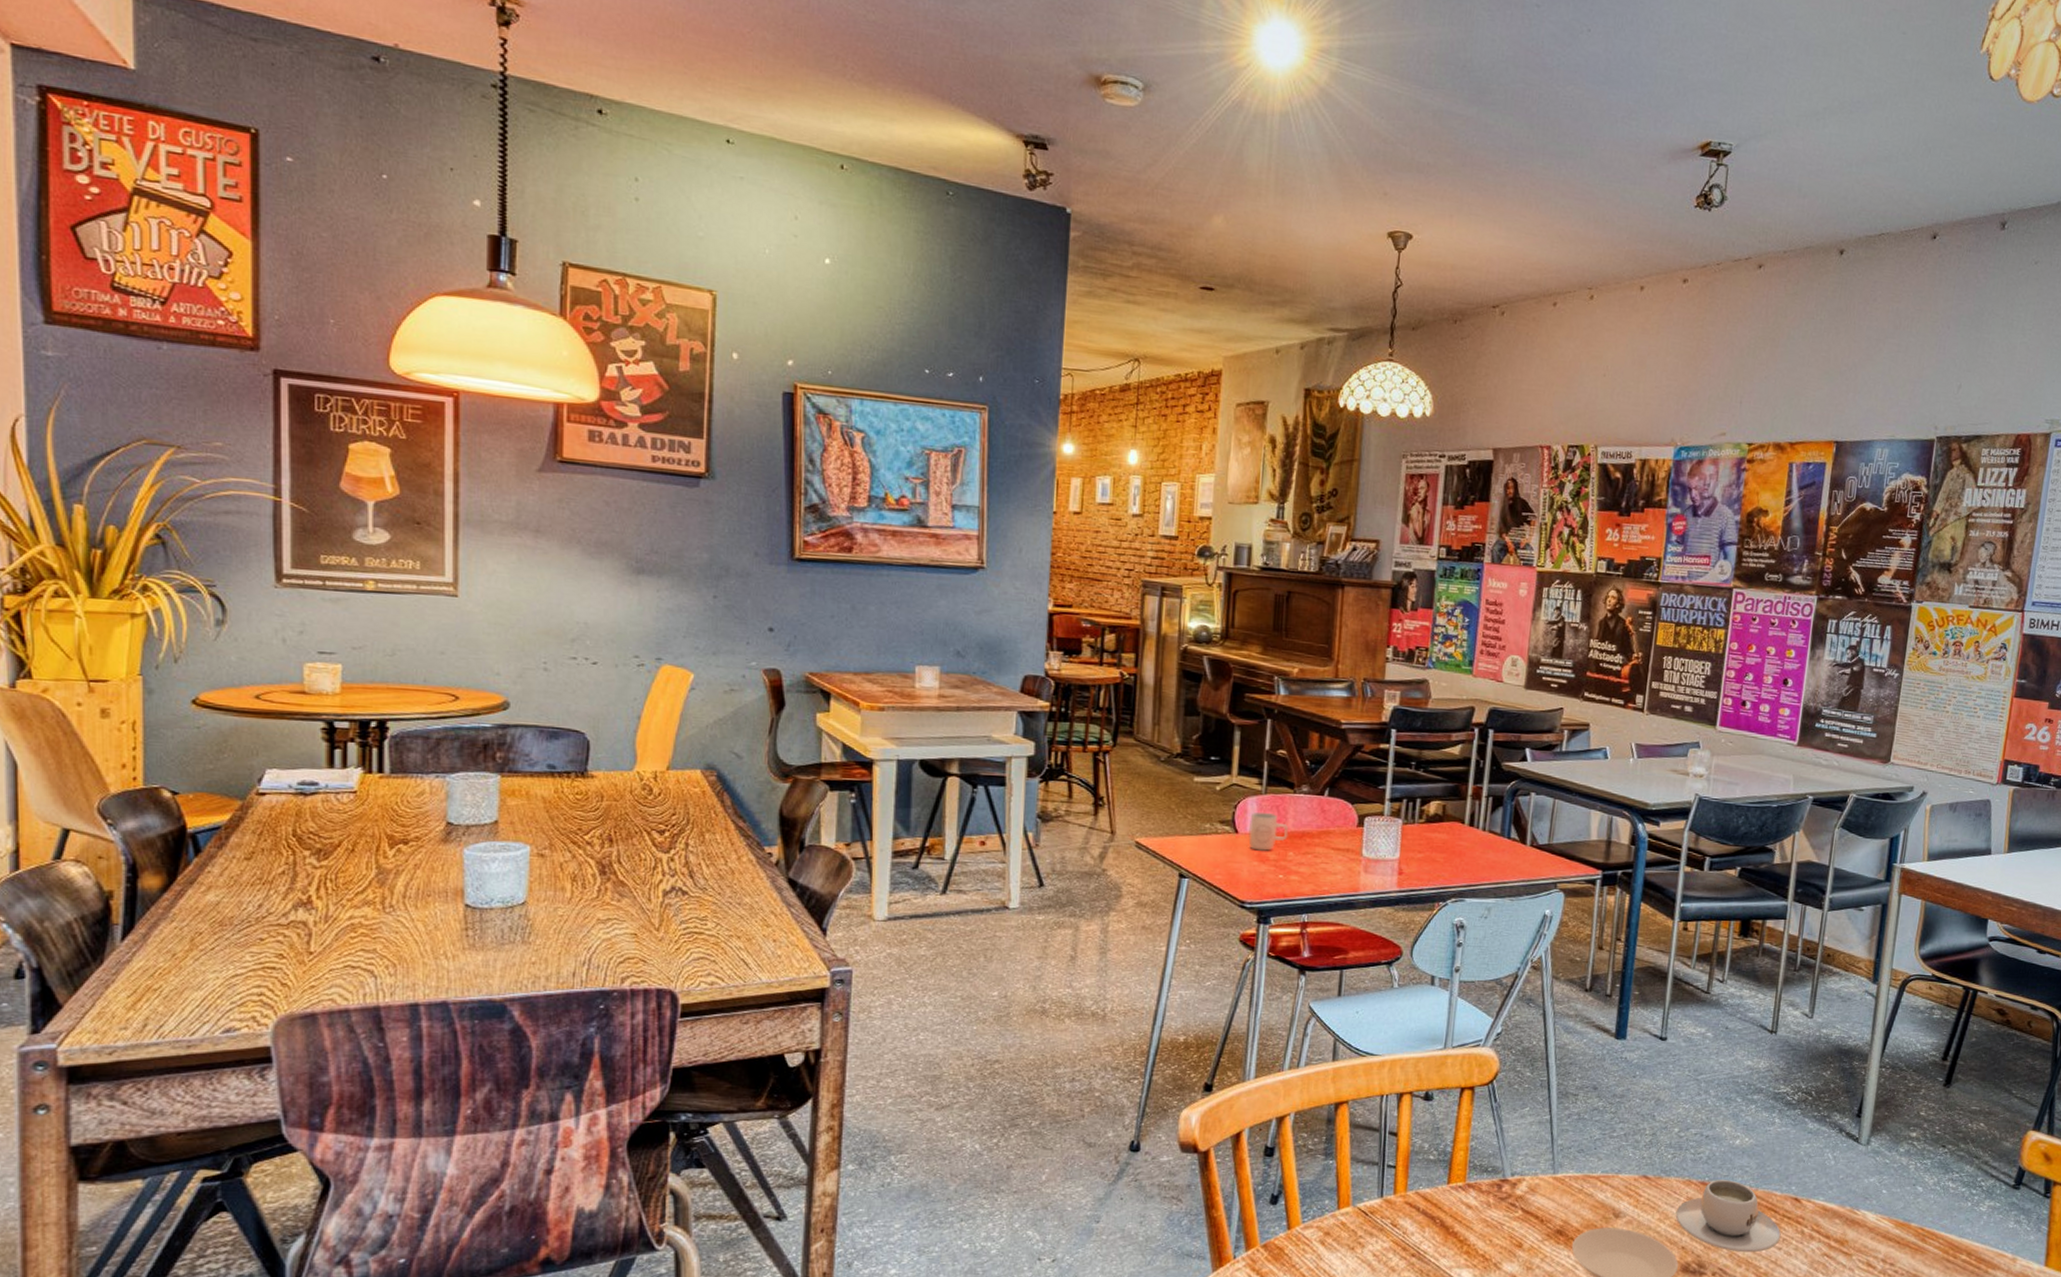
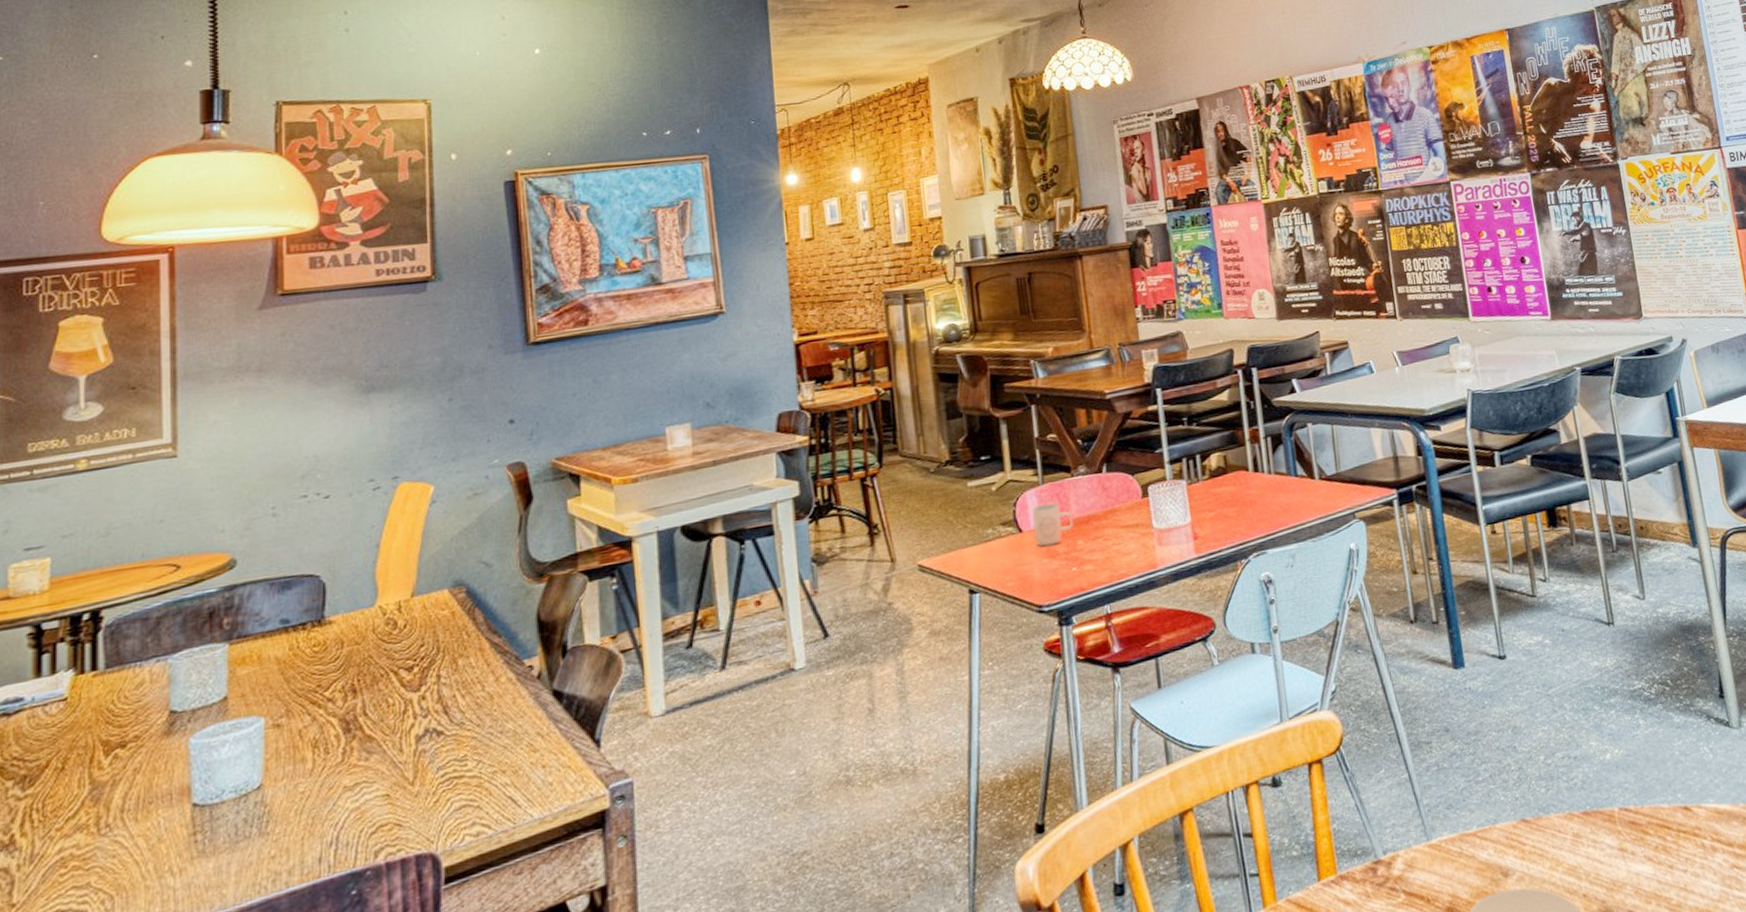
teacup: present [1675,1180,1781,1253] -> none [1565,802,1683,887]

